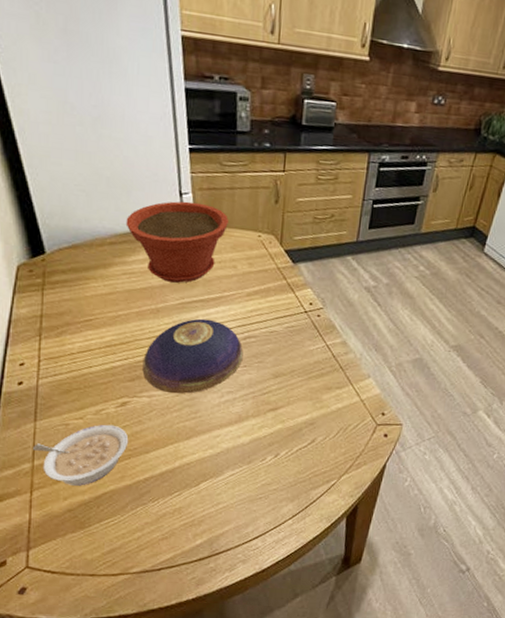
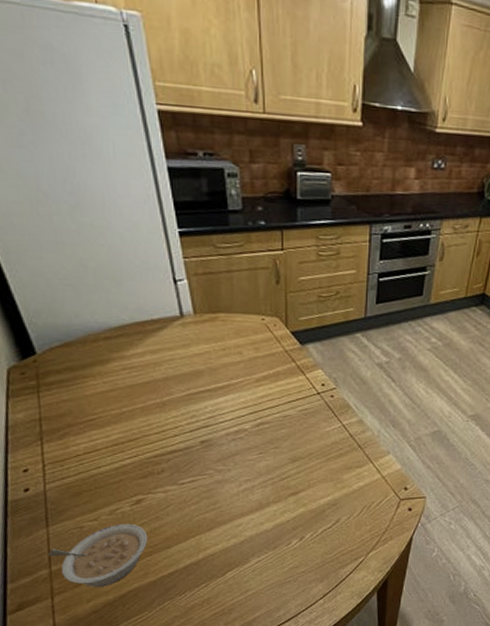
plant pot: present [125,201,228,283] -> none [119,288,229,374]
decorative bowl: present [142,318,243,394] -> none [154,408,258,487]

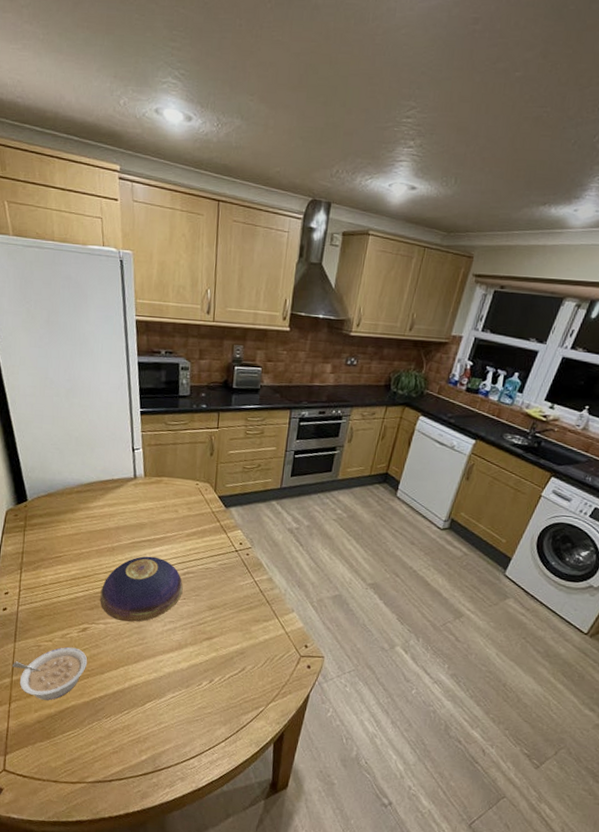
decorative bowl: none [154,408,258,487] -> present [100,556,183,623]

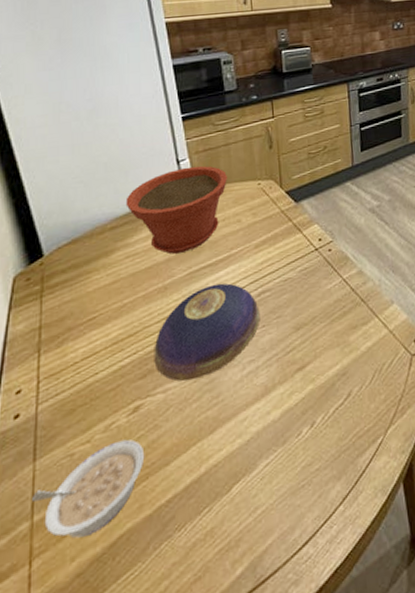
plant pot: none [89,455,172,525] -> present [125,165,227,255]

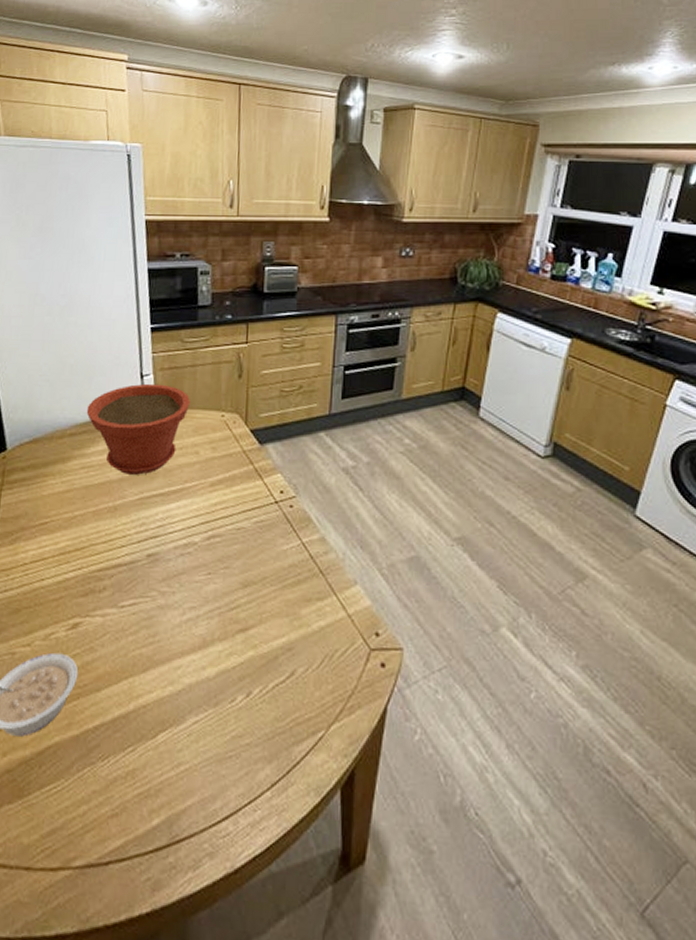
decorative bowl: present [154,283,260,382] -> none [96,516,207,612]

